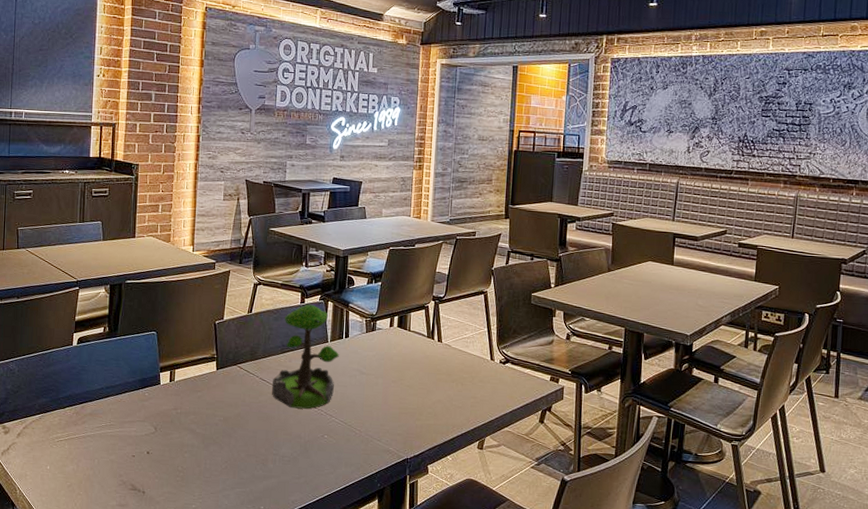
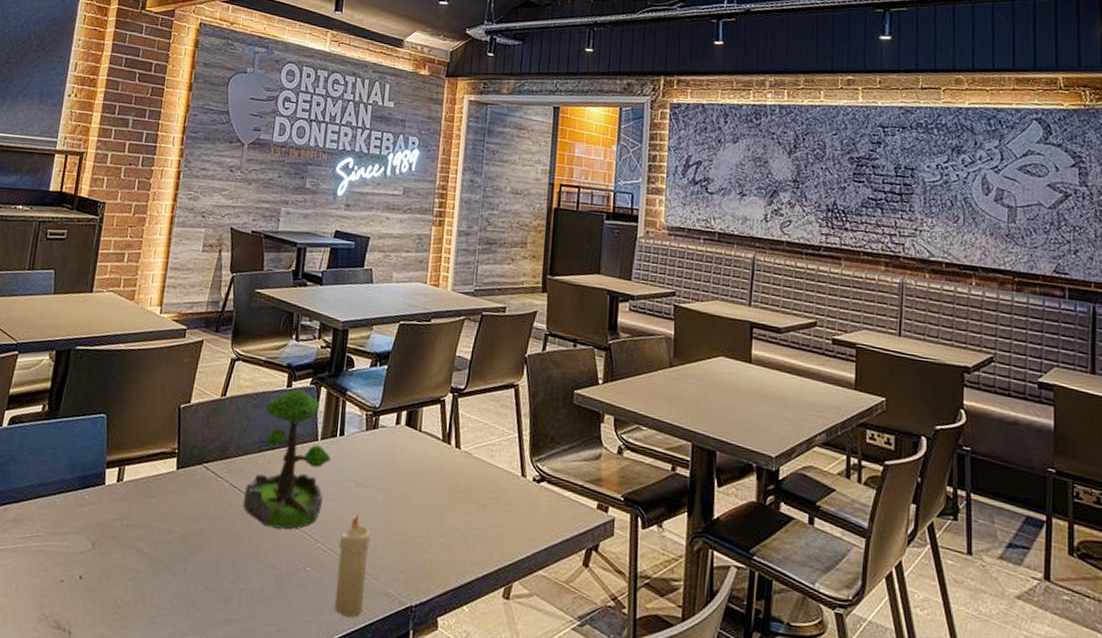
candle: none [347,395,374,469] -> present [334,514,371,617]

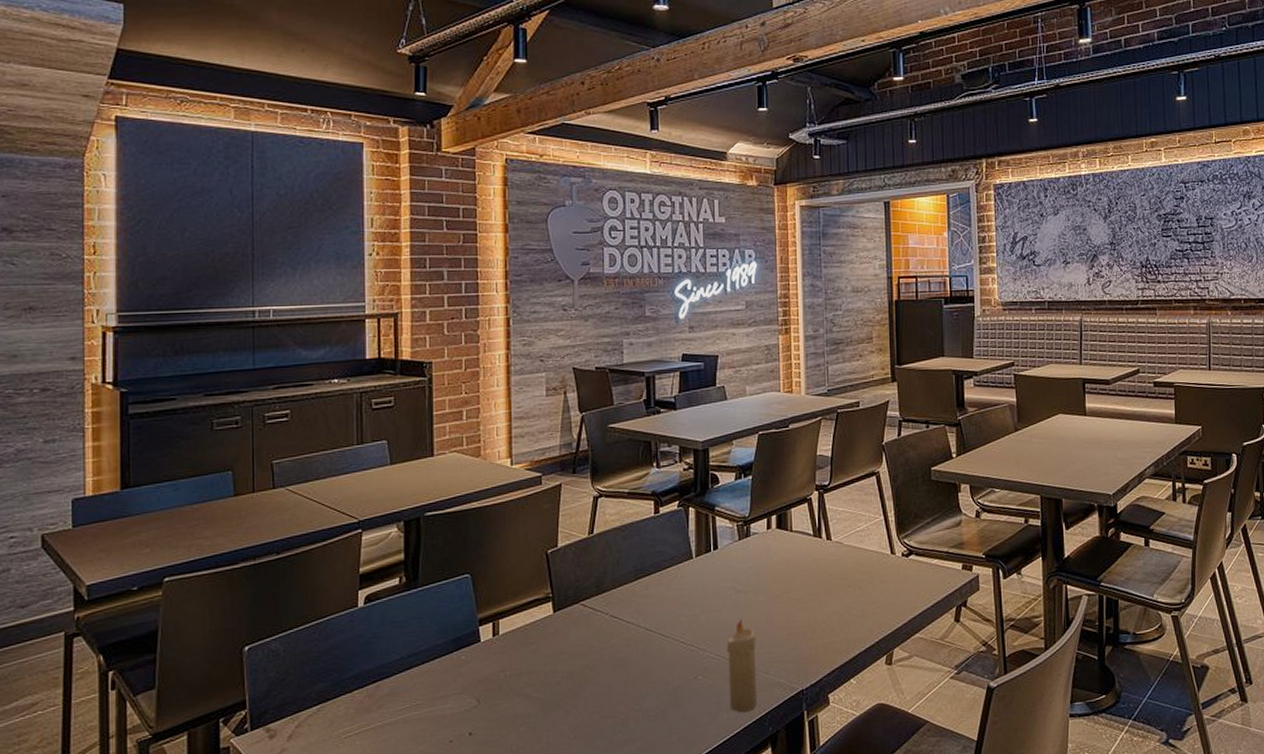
plant: present [243,389,331,529] -> none [626,513,708,648]

